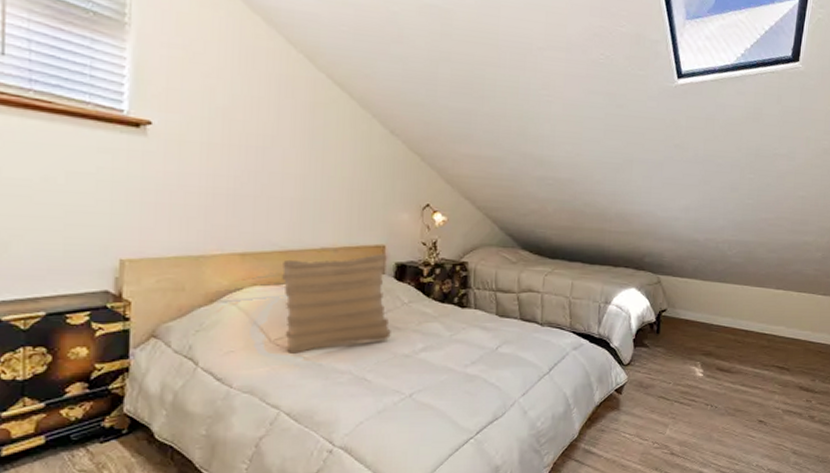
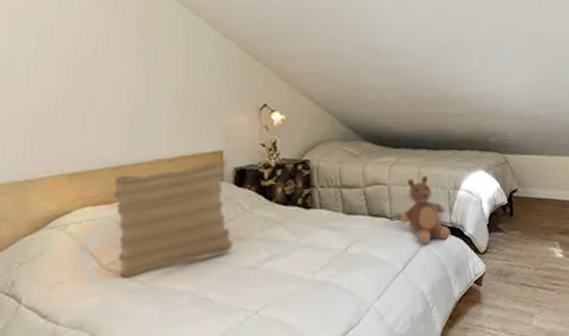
teddy bear: none [550,287,598,351] -> present [400,175,451,245]

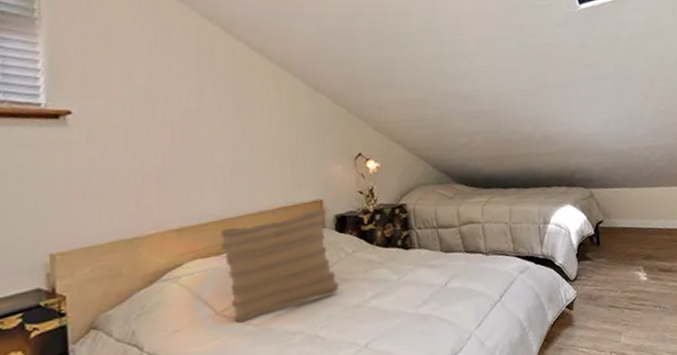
teddy bear: present [400,175,451,245] -> none [494,212,543,276]

